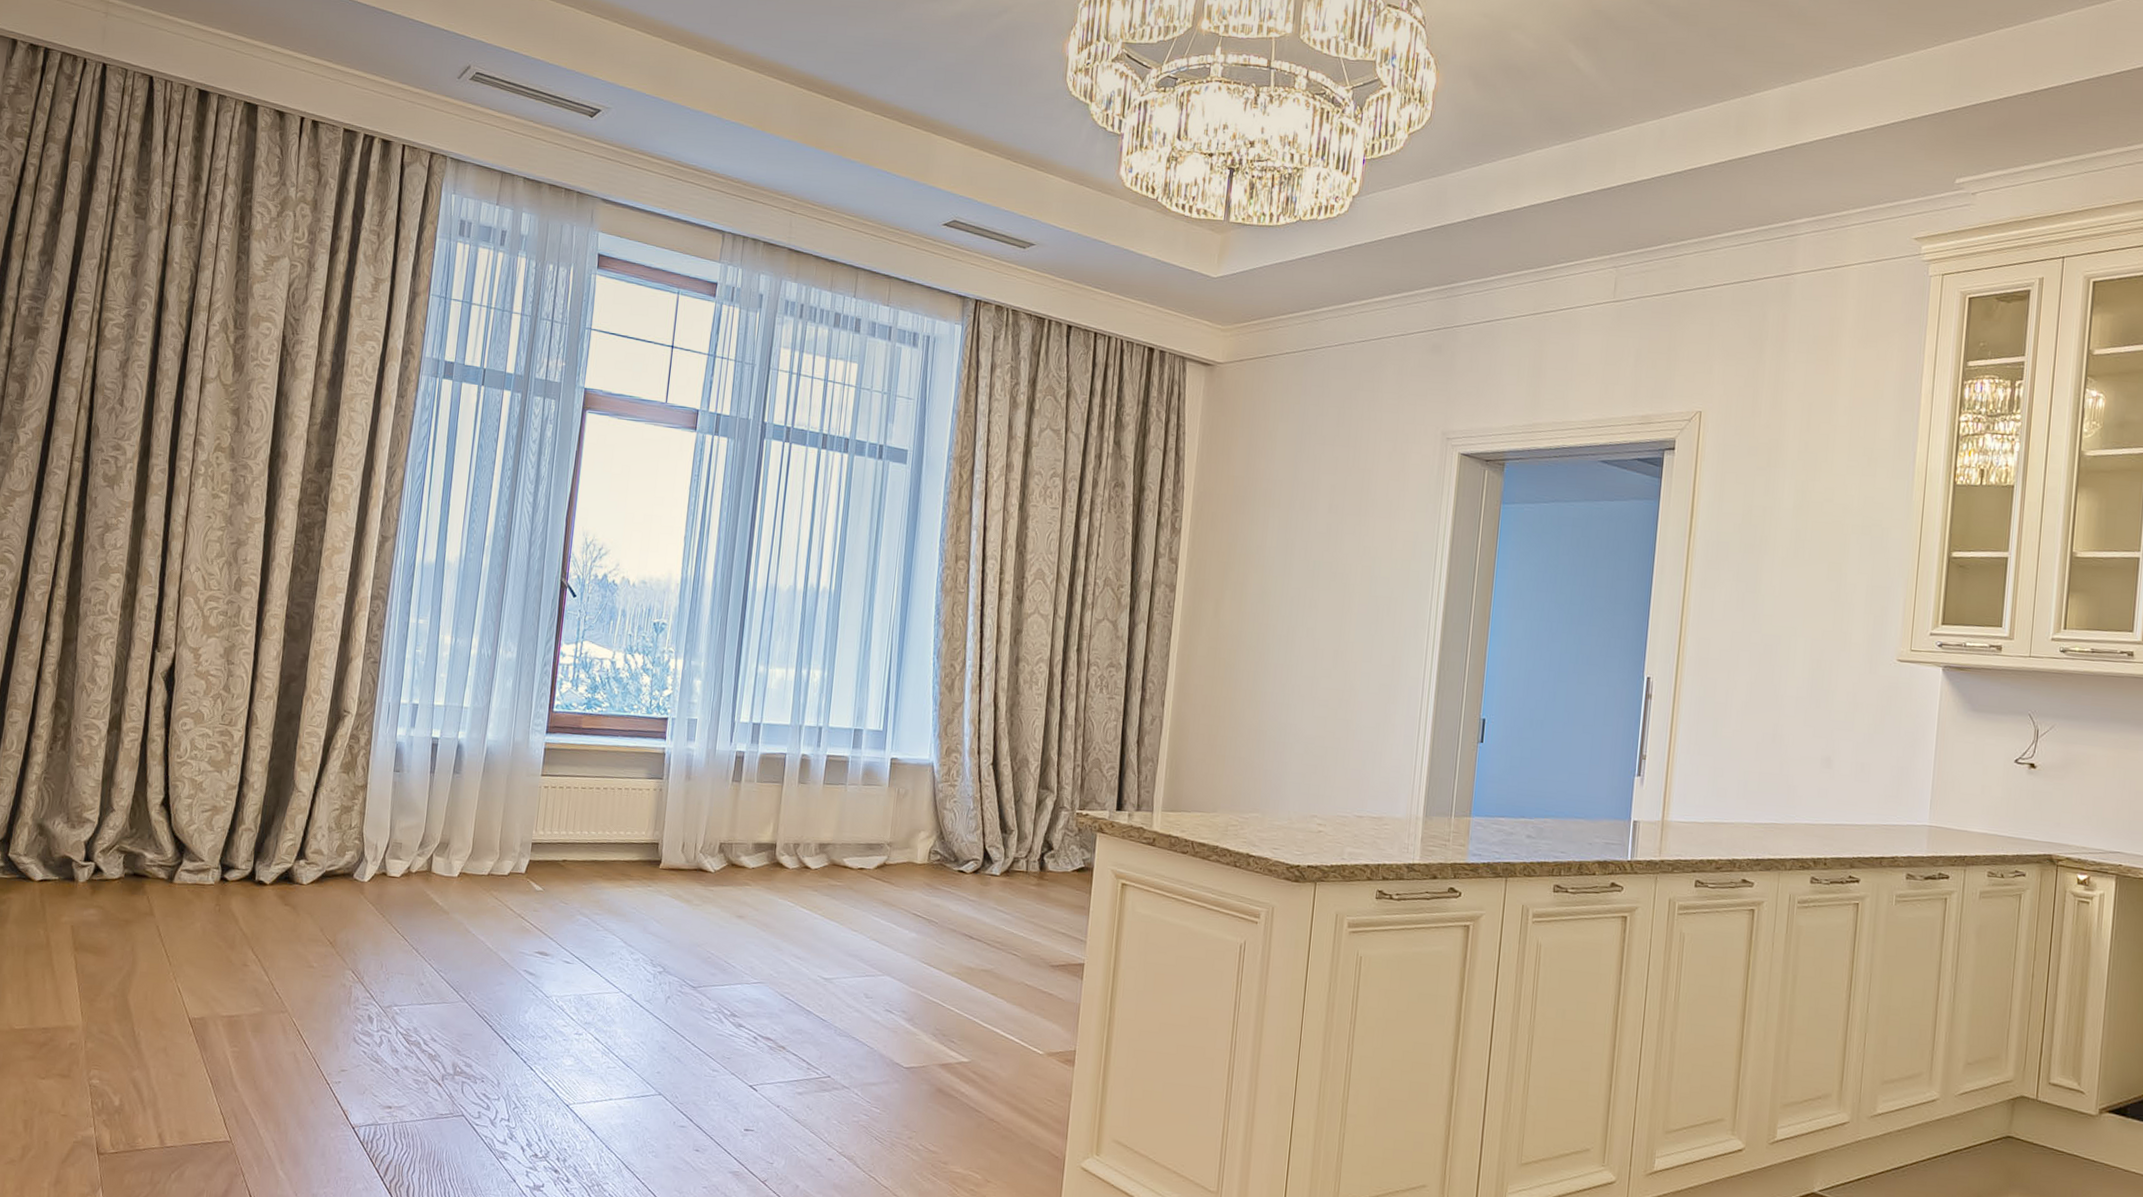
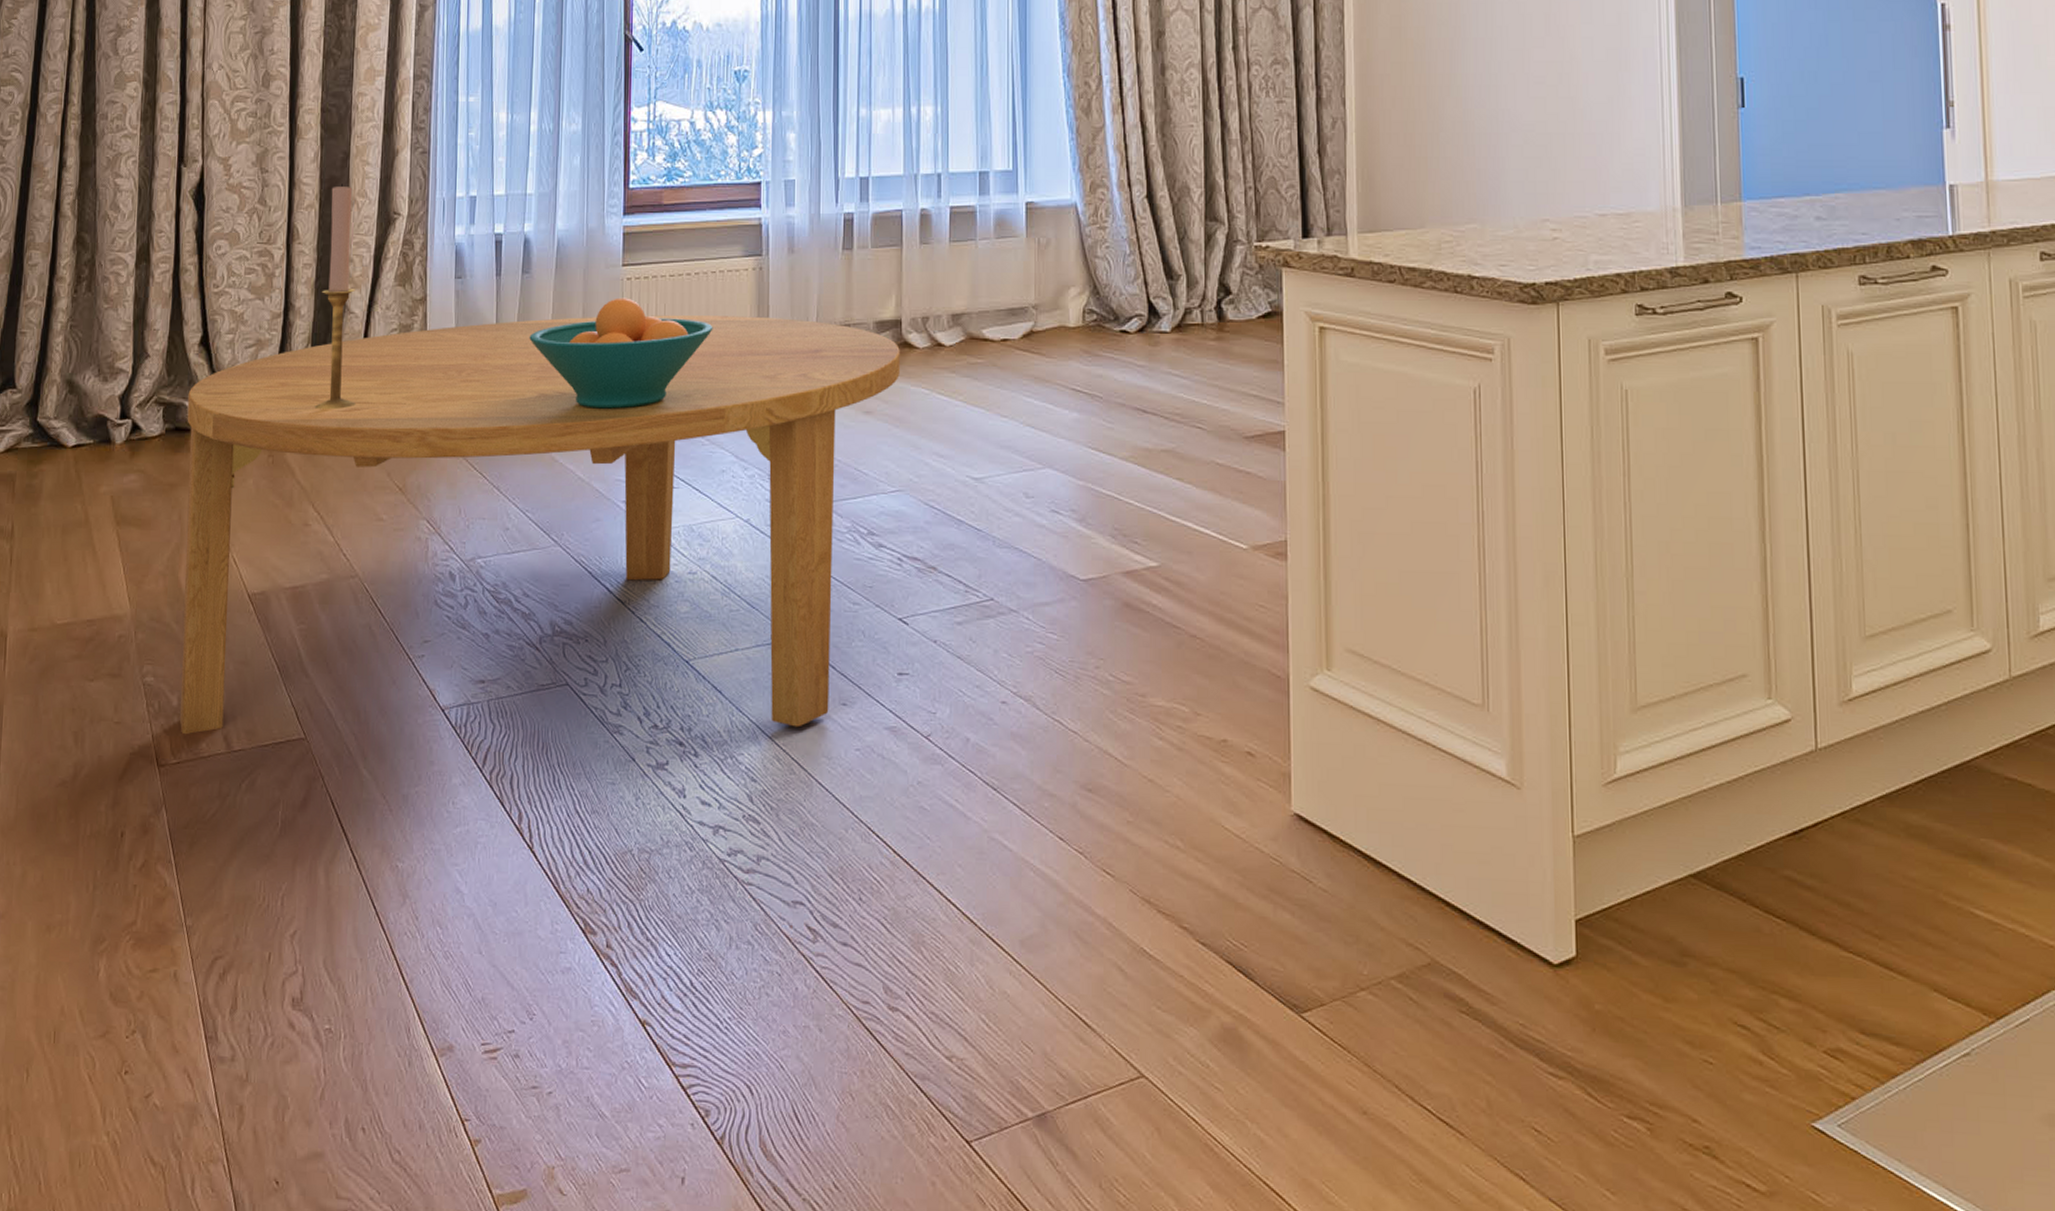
dining table: none [120,811,773,1166] -> present [179,315,900,735]
candlestick: none [259,681,309,872] -> present [314,184,356,410]
fruit bowl: none [454,802,615,894] -> present [529,297,713,409]

